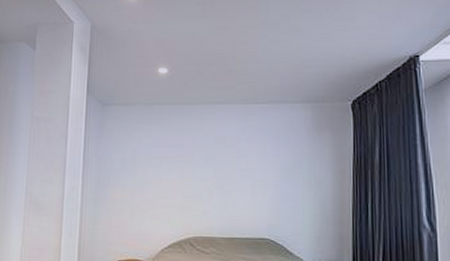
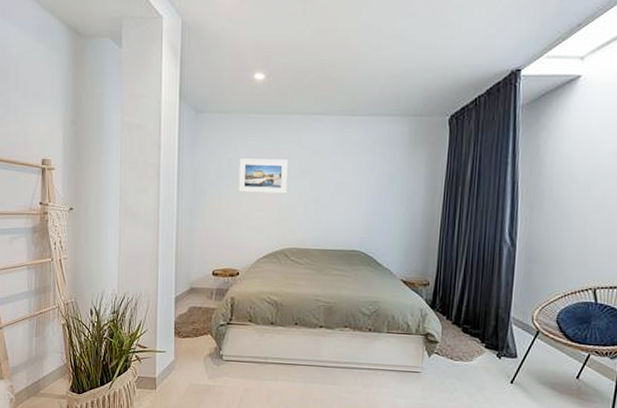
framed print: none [142,147,192,181] -> present [238,158,288,194]

